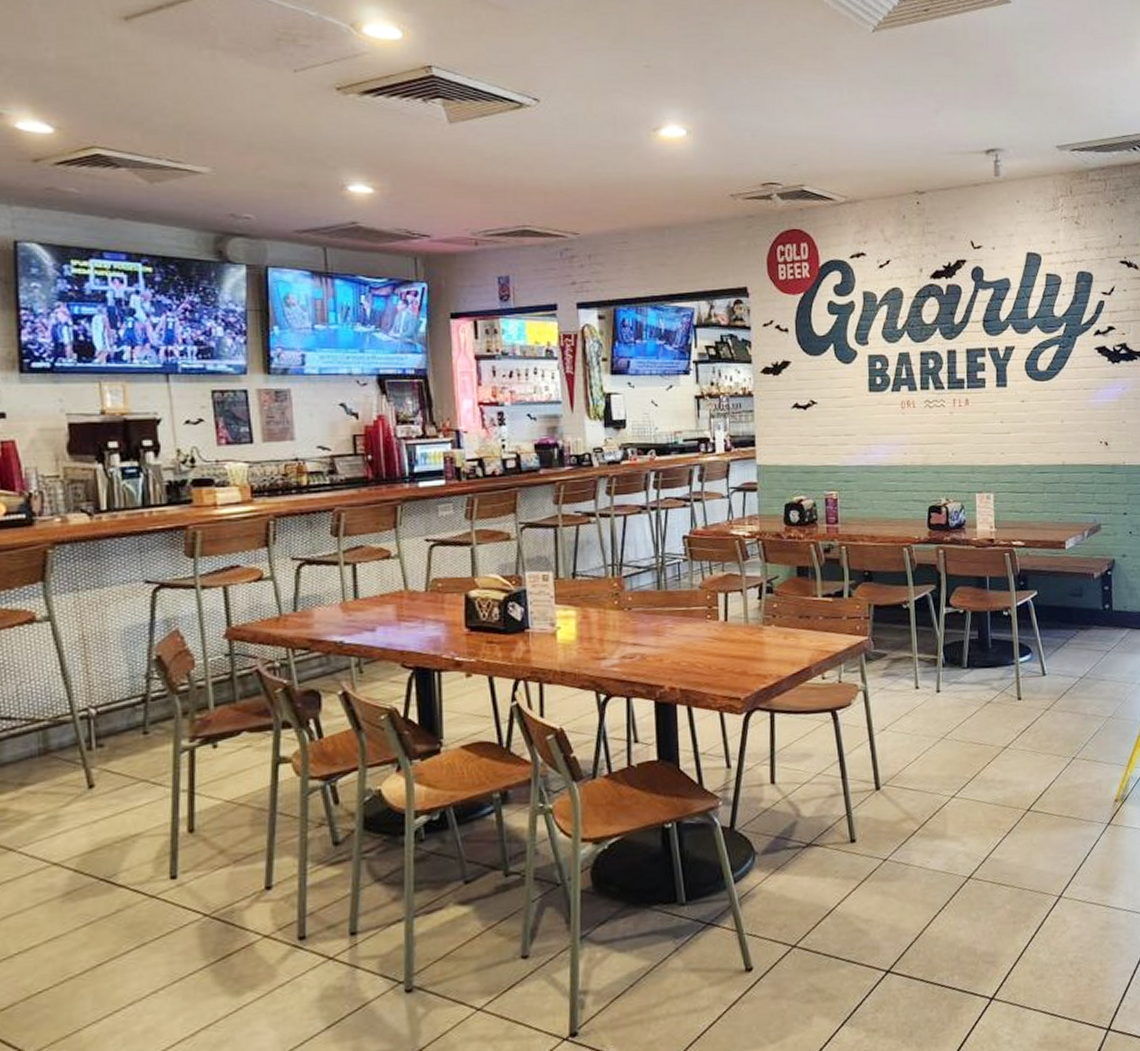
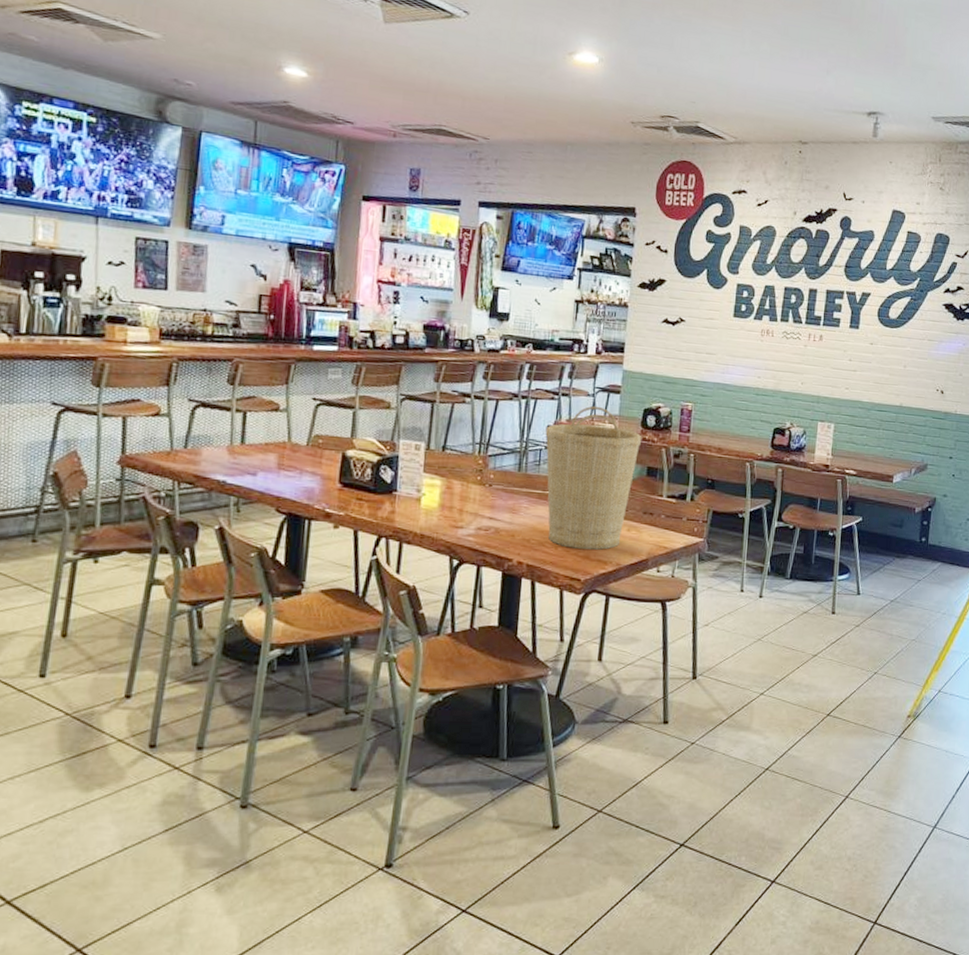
basket: none [681,507,787,666] -> present [545,406,642,550]

